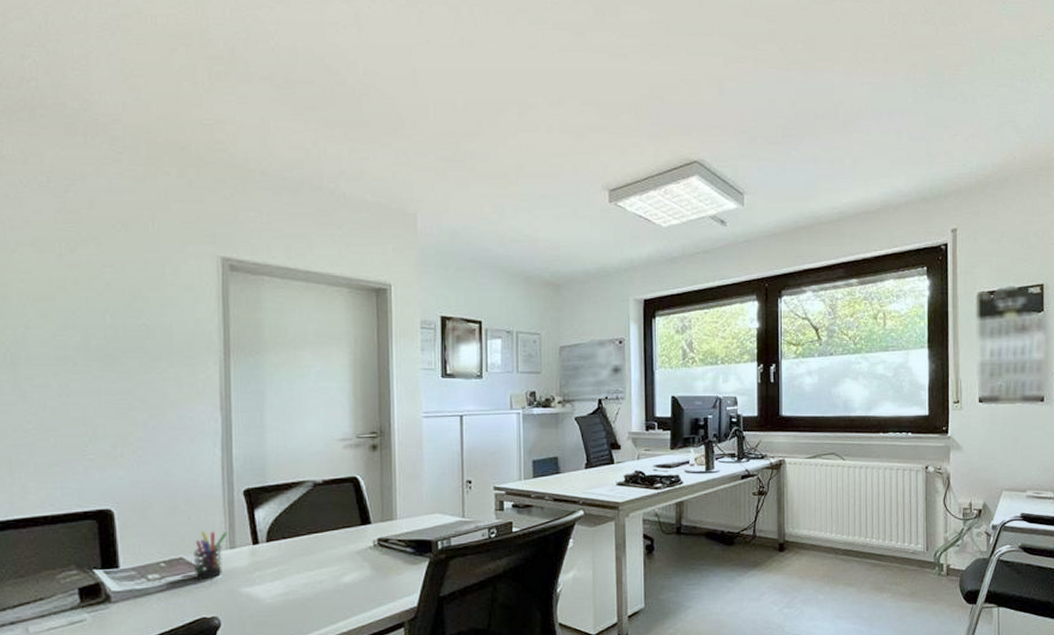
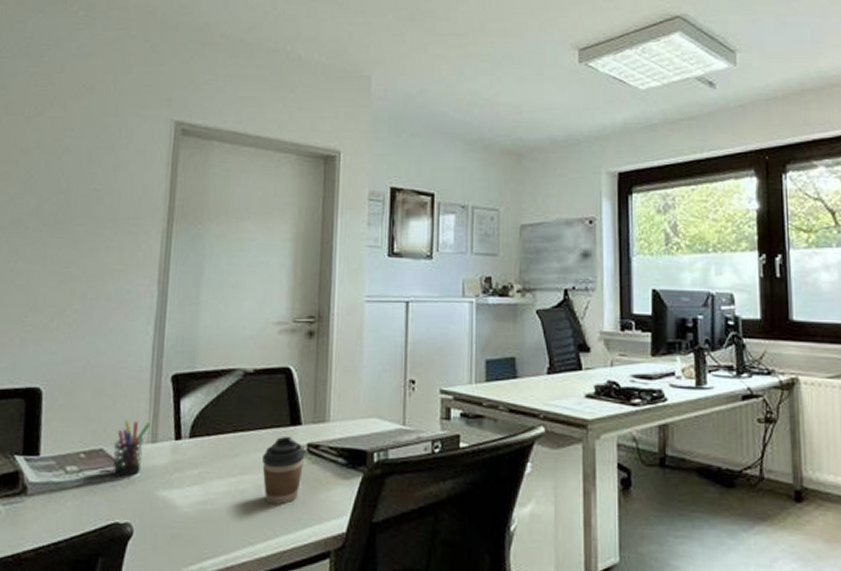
coffee cup: none [337,534,376,590] -> present [262,437,306,505]

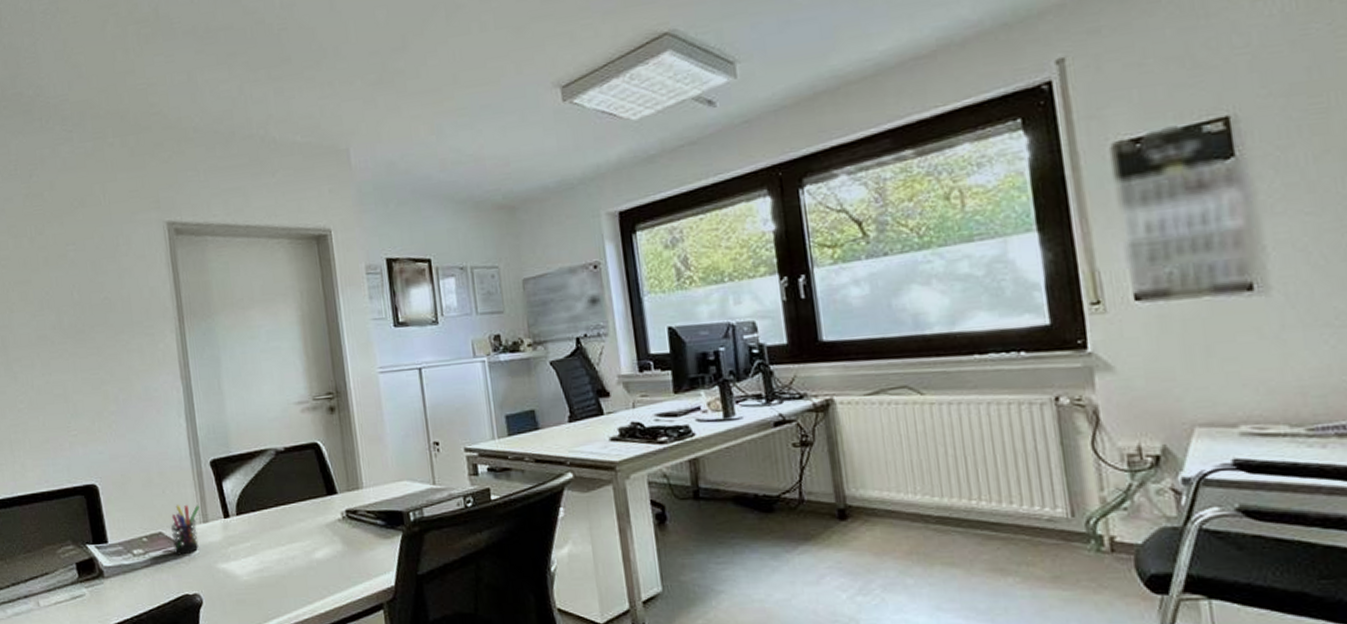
coffee cup: present [262,437,306,505] -> none [306,506,346,567]

